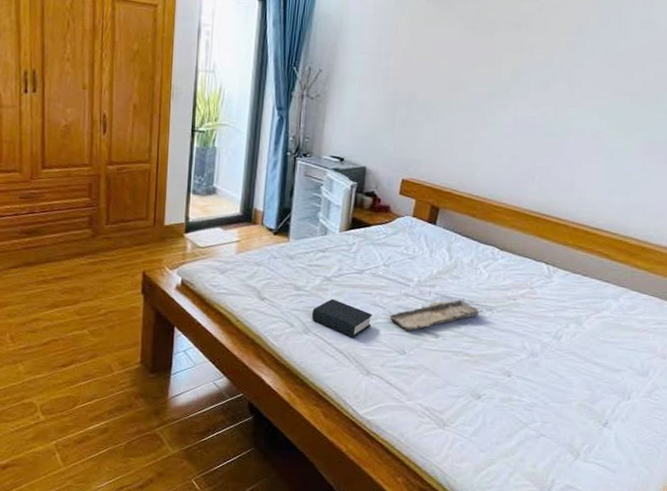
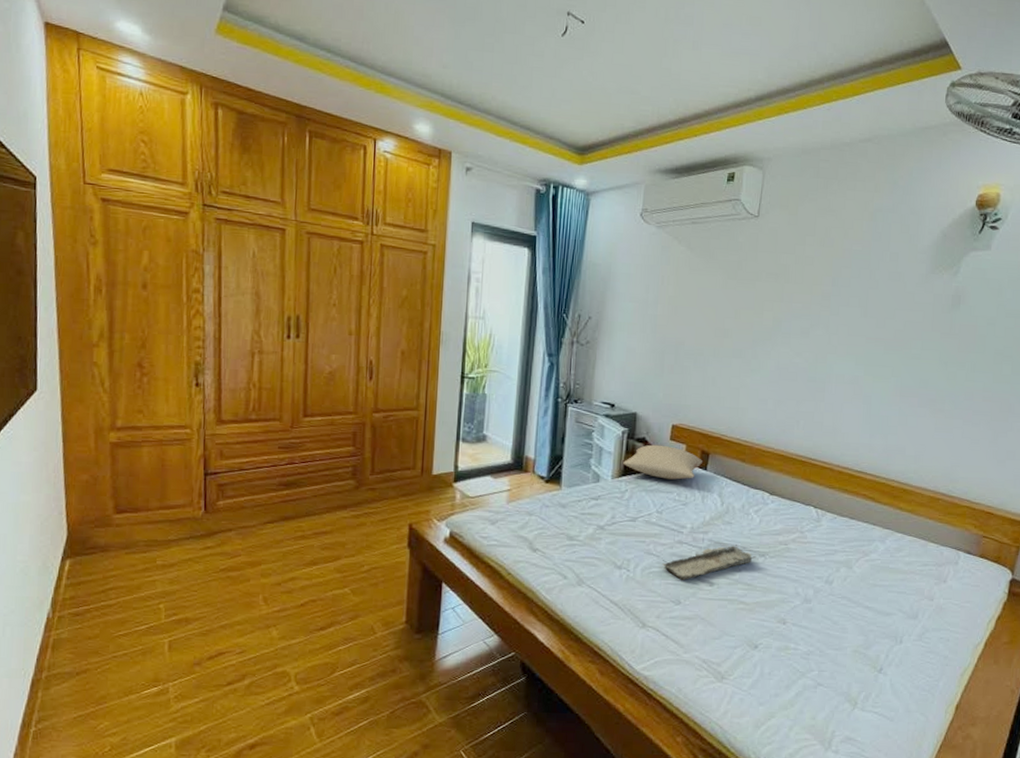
book: present [311,298,373,338] -> none [584,548,647,589]
pillow: none [351,198,433,234] -> present [623,444,703,480]

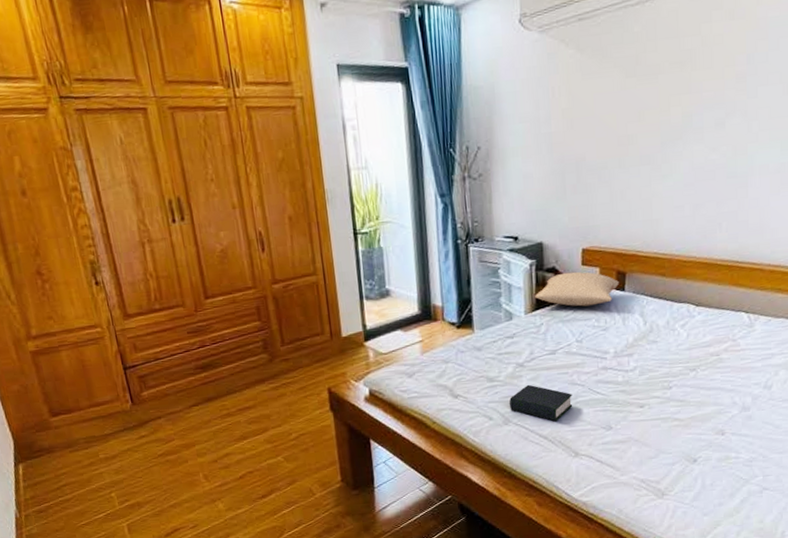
book: none [584,548,647,589] -> present [509,384,573,422]
tray: present [662,545,756,580] -> none [589,362,687,406]

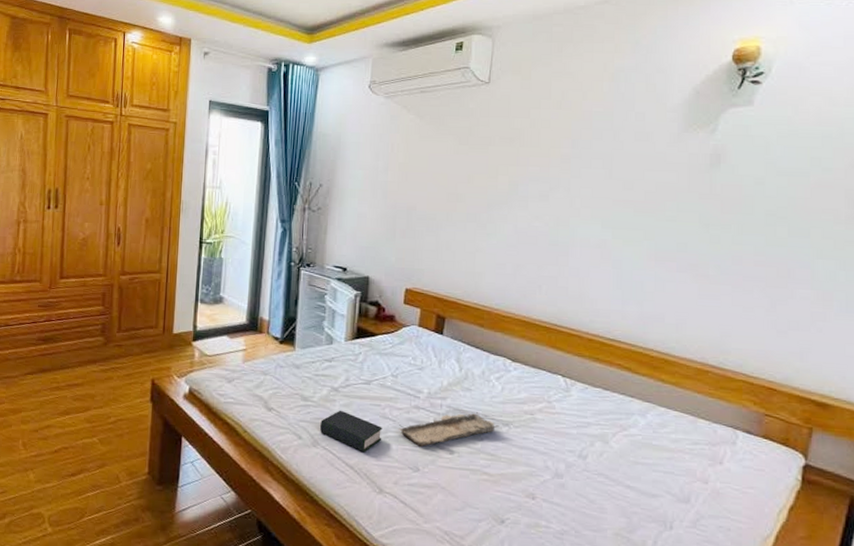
pillow: present [535,271,620,307] -> none [356,308,439,344]
tray: none [589,362,687,406] -> present [399,412,500,447]

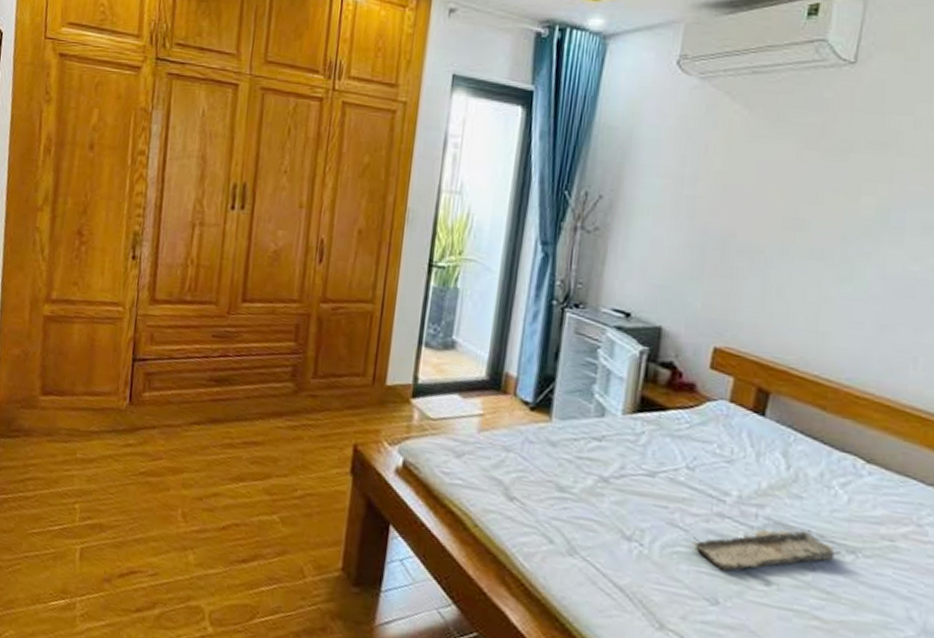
book: present [319,410,383,453] -> none [579,508,669,571]

